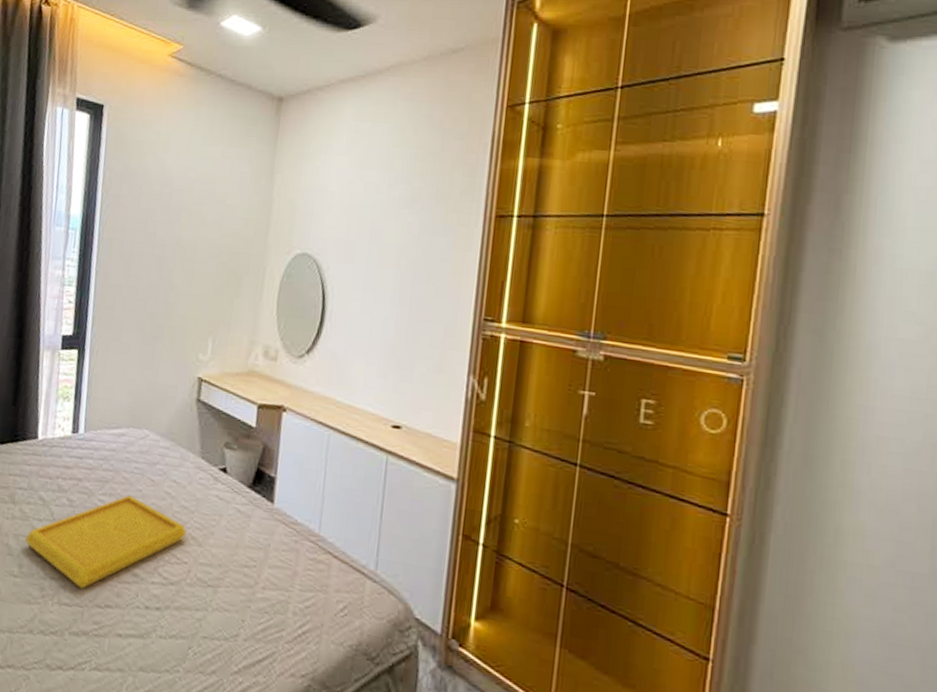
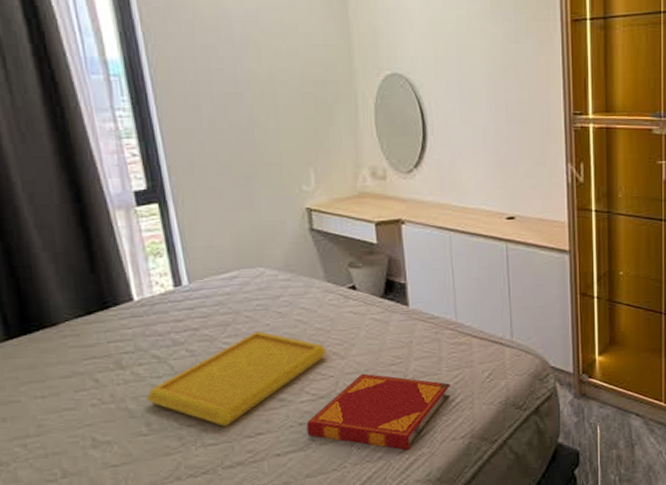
hardback book: none [150,568,300,673] -> present [306,373,451,450]

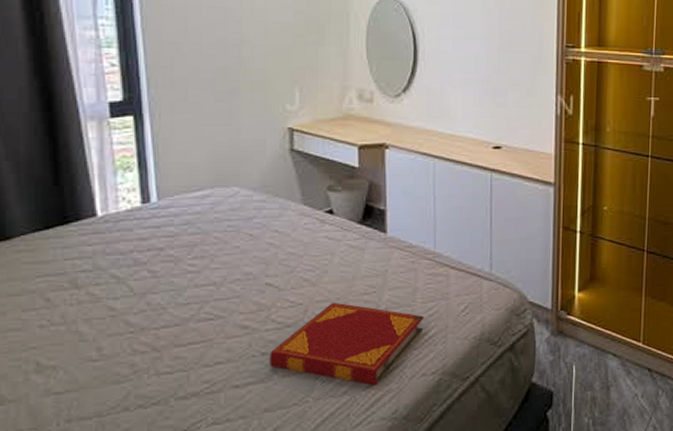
serving tray: present [147,331,326,427] -> none [101,254,297,354]

